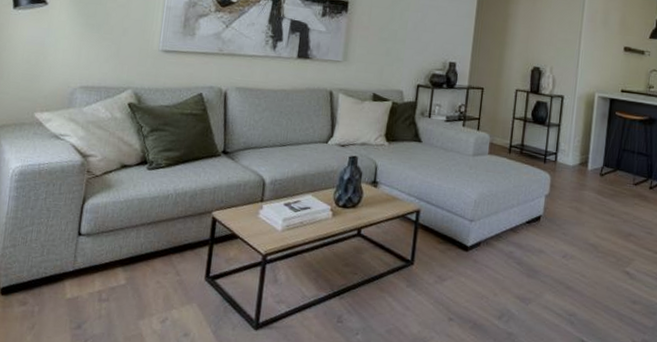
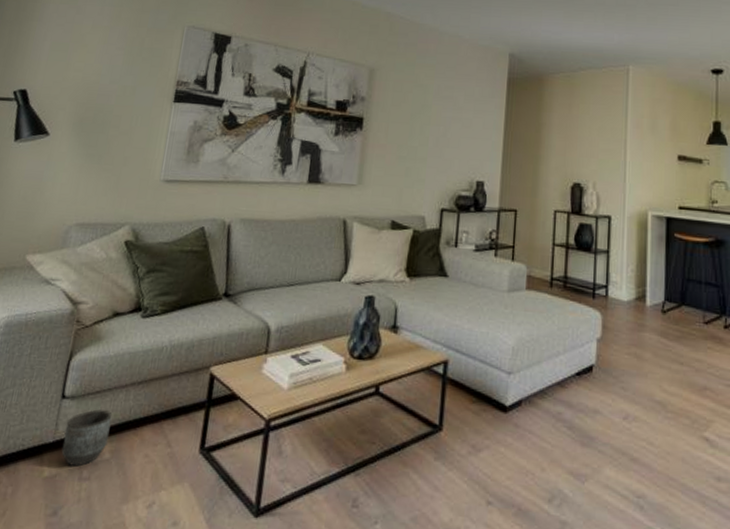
planter: none [81,245,126,291] -> present [61,409,112,467]

